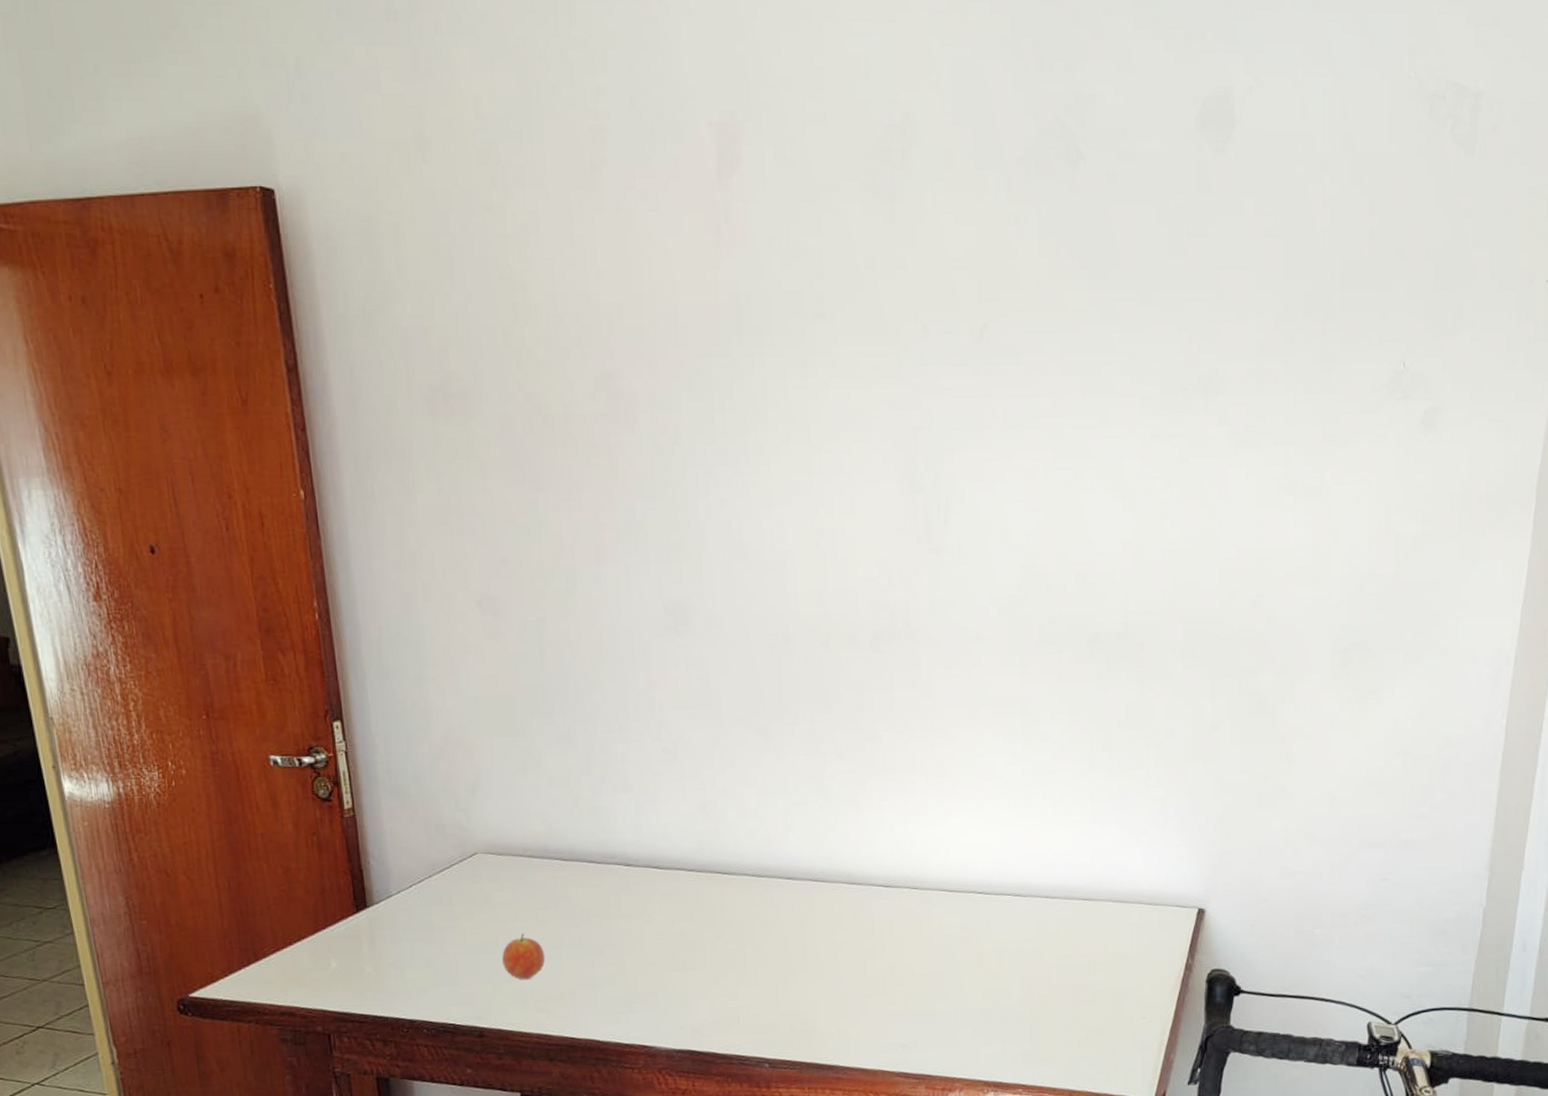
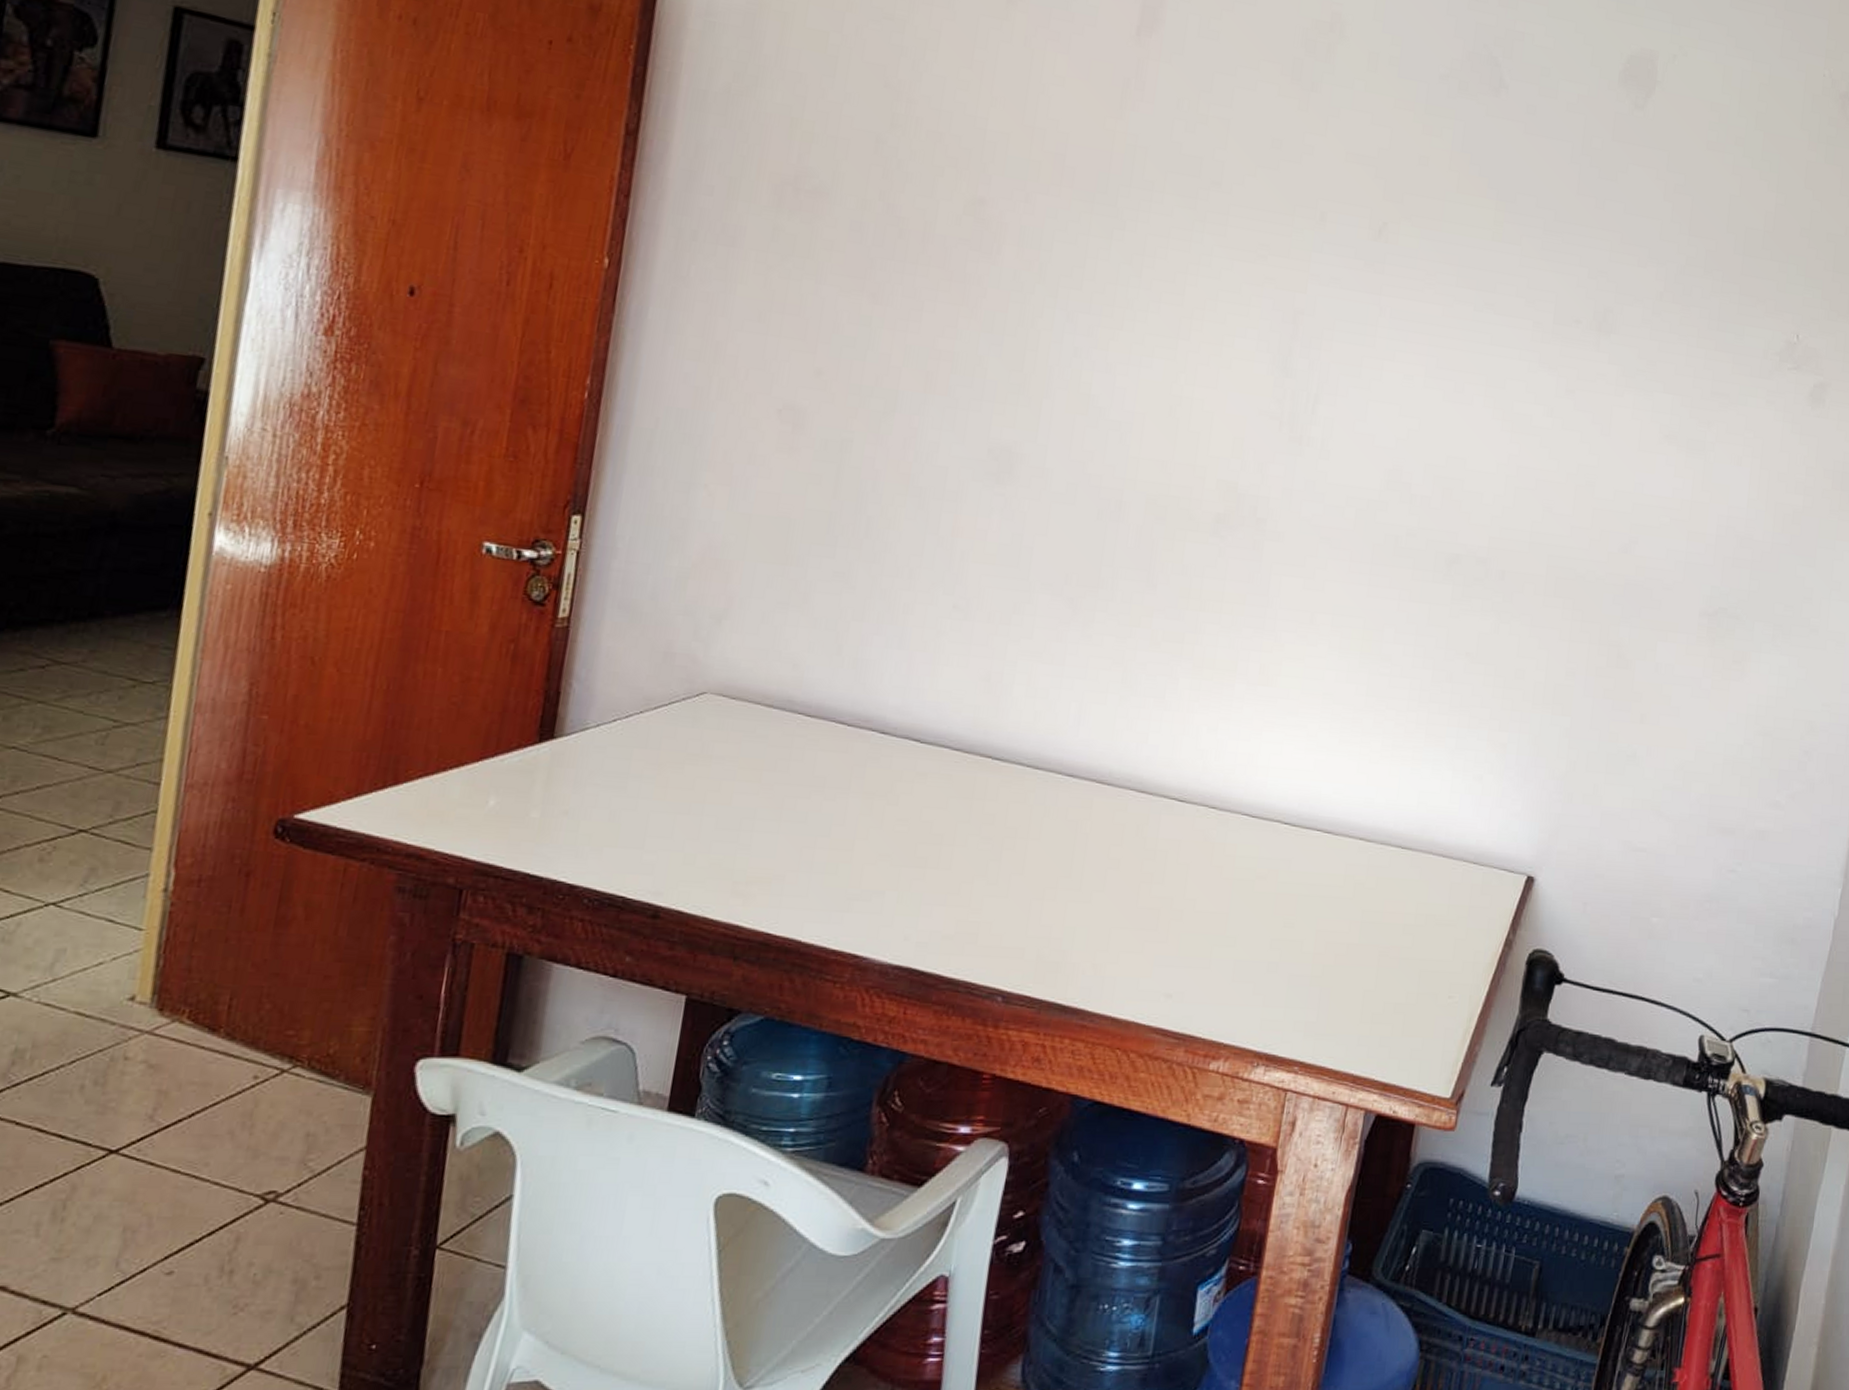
fruit: present [502,933,546,980] -> none [704,796,759,854]

